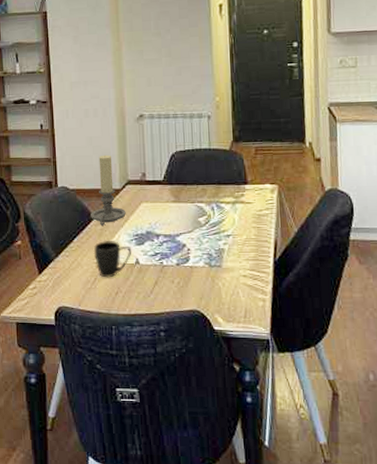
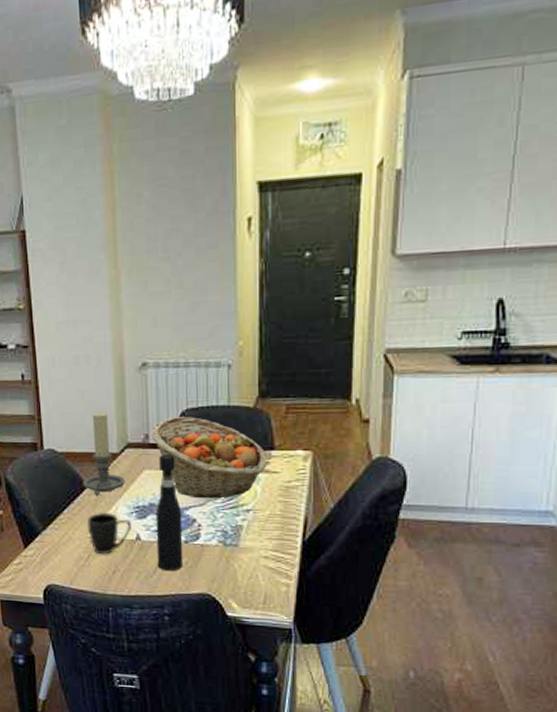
fruit basket: none [147,158,242,227] -> present [151,417,267,499]
pepper grinder: none [152,190,176,291] -> present [155,455,184,572]

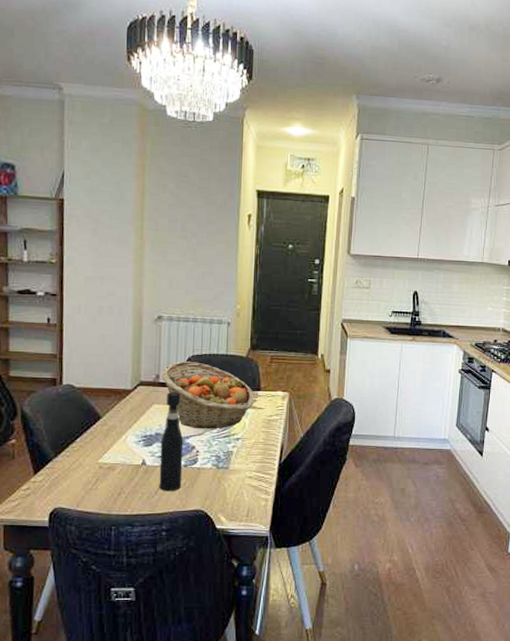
candle holder: present [83,411,125,497] -> none [97,354,136,427]
mug: present [86,512,132,555] -> none [97,440,139,479]

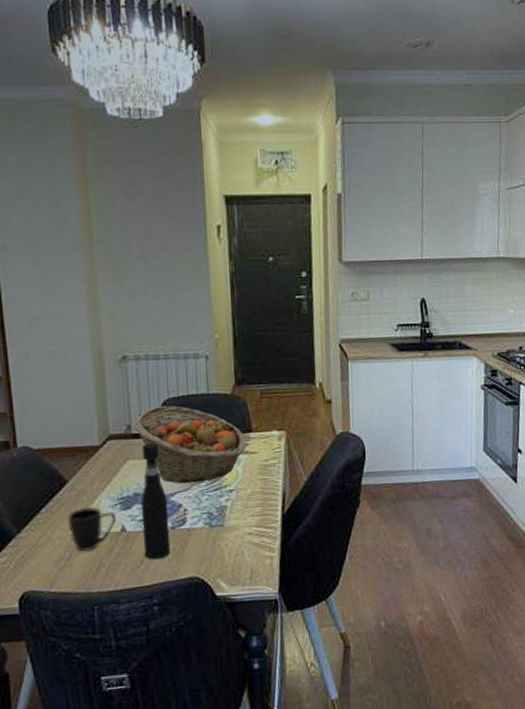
mug: none [97,440,139,479] -> present [67,507,117,552]

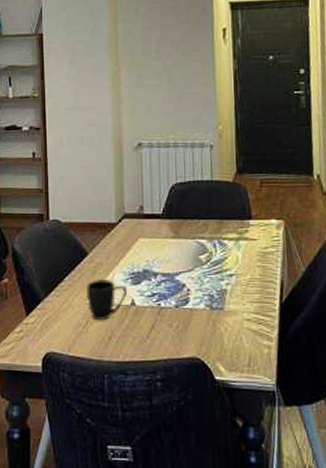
fruit basket: present [133,406,246,484] -> none [145,190,246,265]
pepper grinder: present [141,443,171,560] -> none [149,224,175,336]

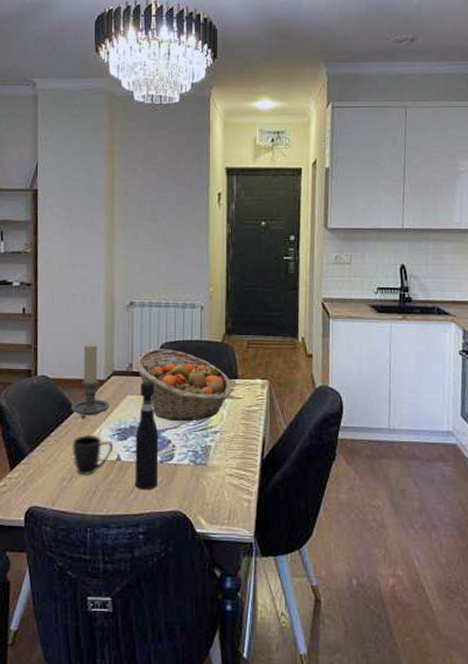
candle holder: none [84,185,122,264] -> present [71,343,110,420]
fruit basket: none [145,190,246,265] -> present [135,349,232,422]
pepper grinder: none [149,224,175,336] -> present [135,382,159,490]

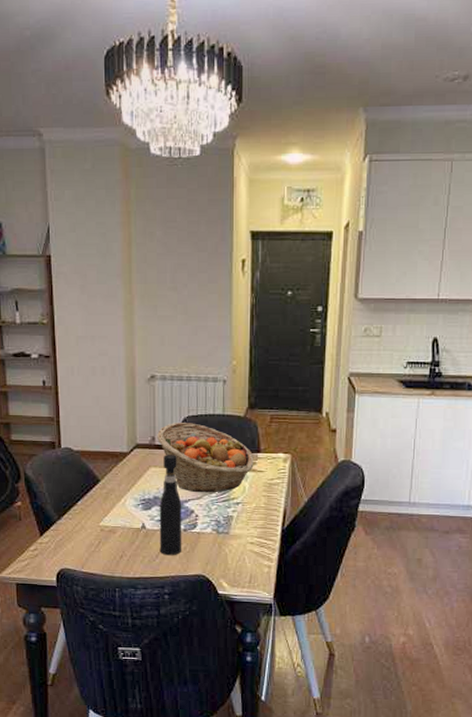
candle holder: present [71,343,110,420] -> none [96,416,133,490]
mug: present [71,434,114,475] -> none [98,503,139,542]

